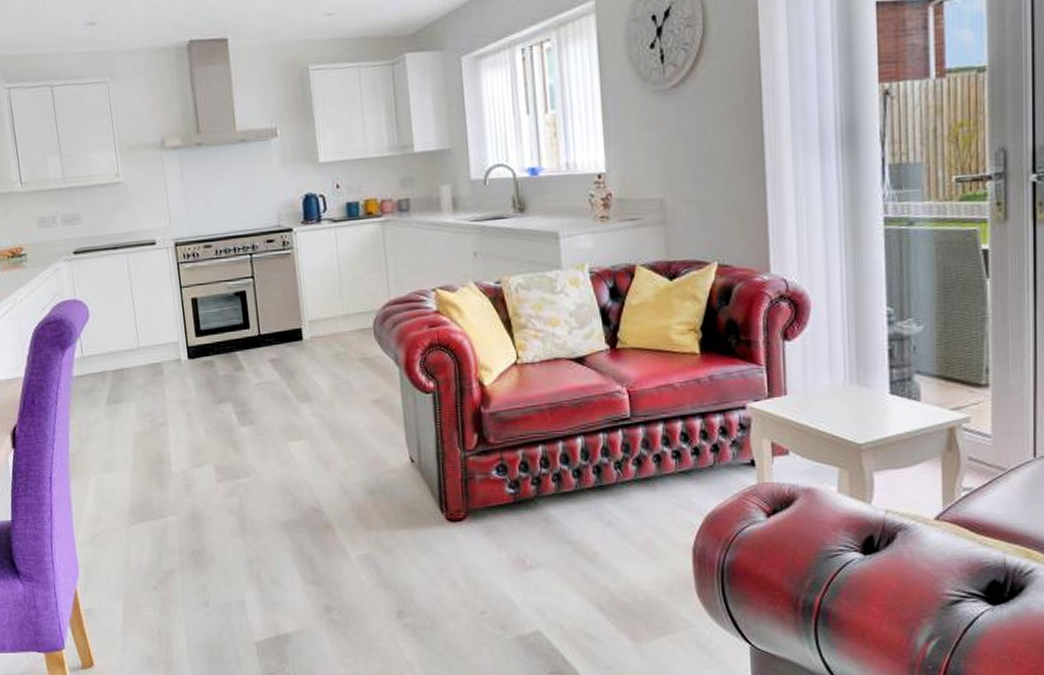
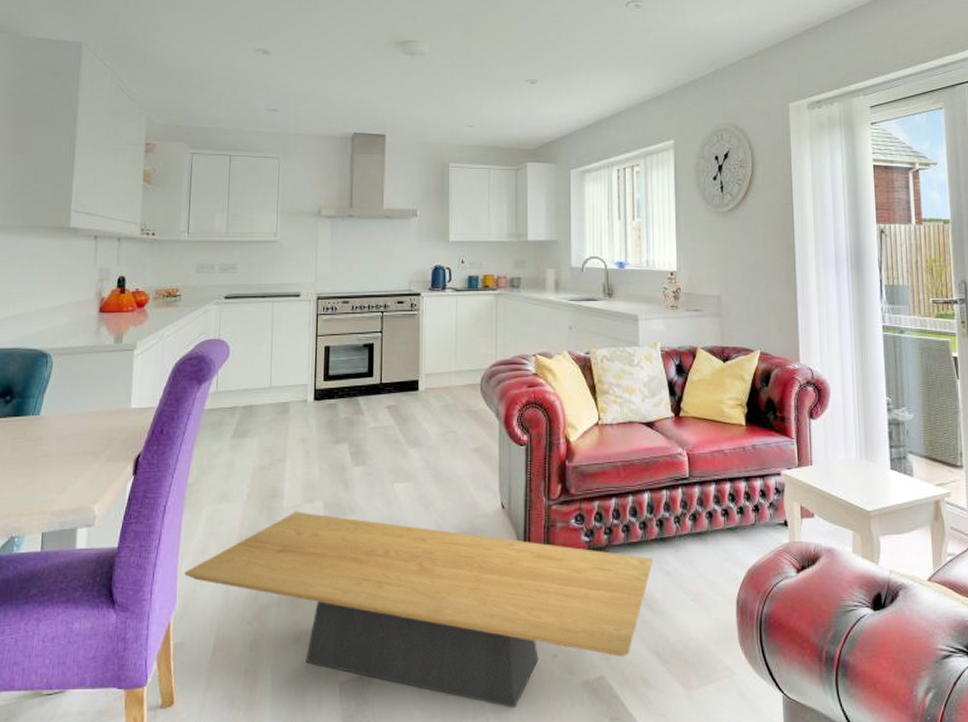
coffee table: none [82,476,592,663] -> present [184,512,654,708]

